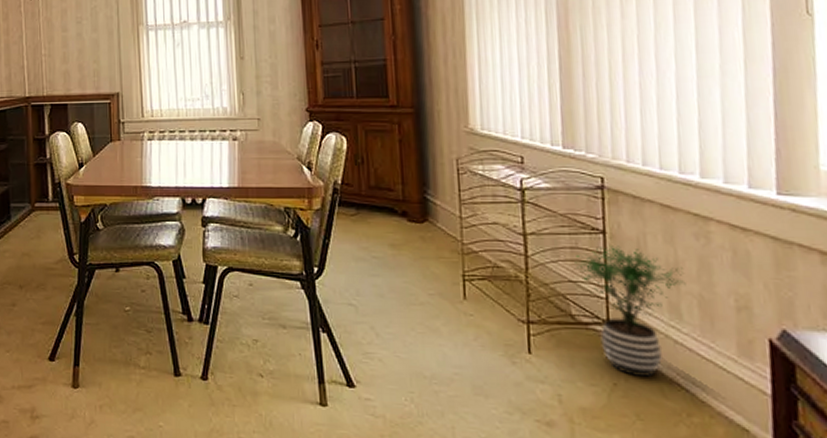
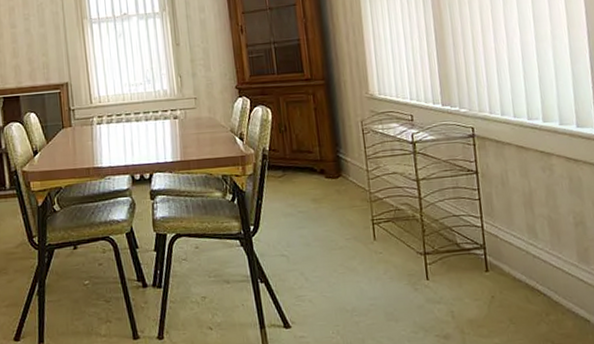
potted plant: present [575,245,686,378] -> none [457,182,539,289]

